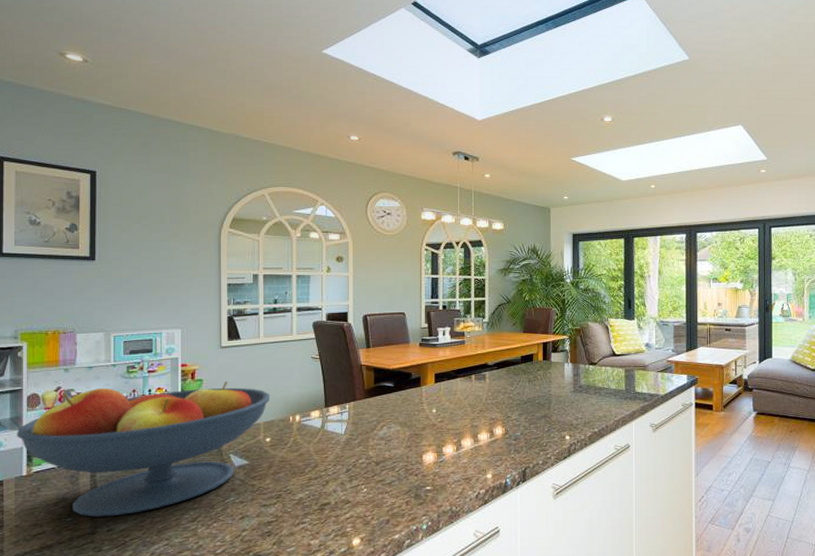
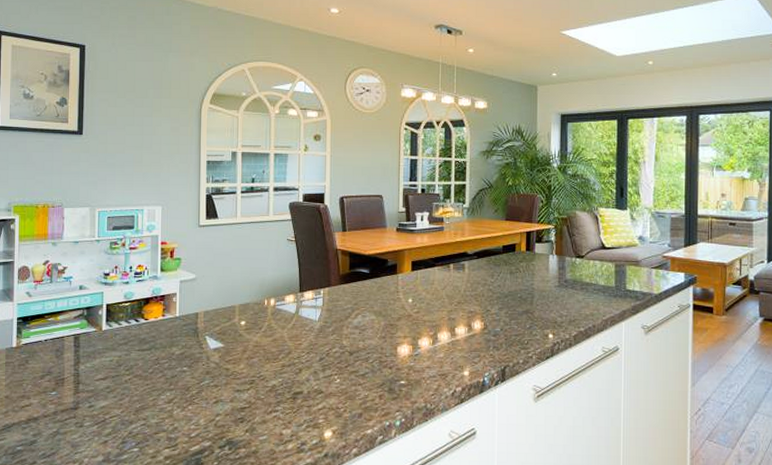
fruit bowl: present [16,382,271,517] -> none [7,261,246,393]

